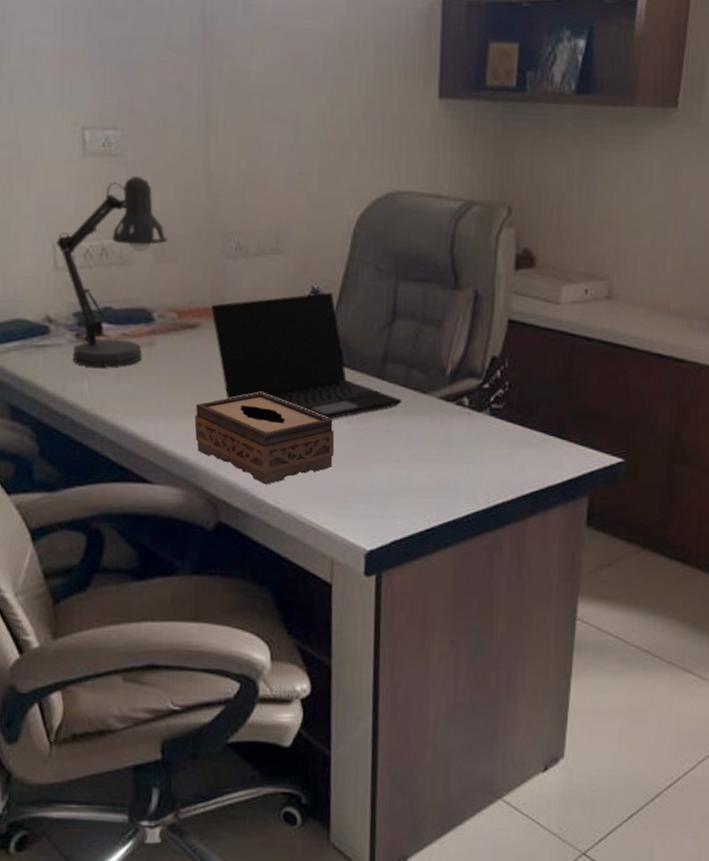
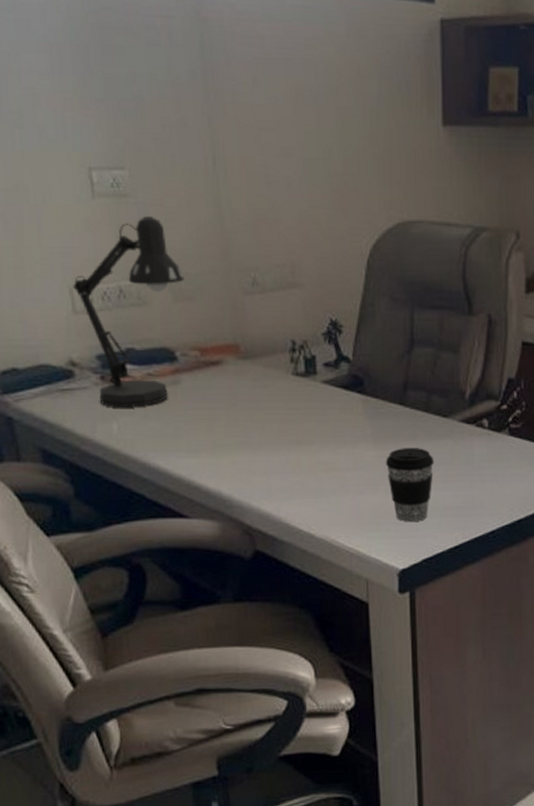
tissue box: present [194,392,335,485] -> none [225,425,363,513]
laptop: present [211,292,402,420] -> none [233,323,424,447]
coffee cup: none [359,423,410,502] -> present [385,448,434,523]

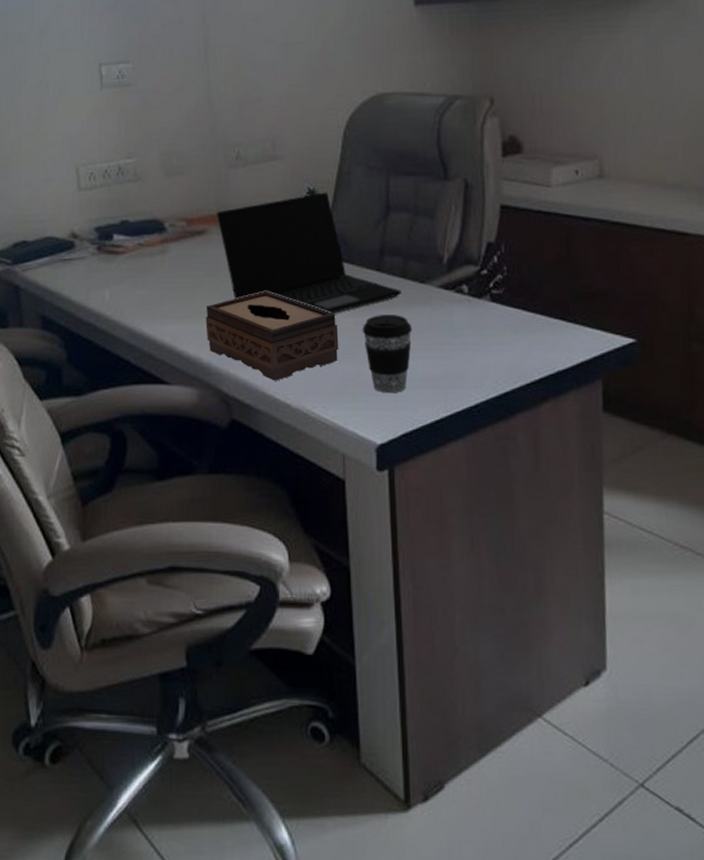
desk lamp: present [73,215,184,407] -> none [79,101,175,275]
tissue box: none [225,425,363,513] -> present [206,291,339,381]
laptop: none [233,323,424,447] -> present [217,192,401,314]

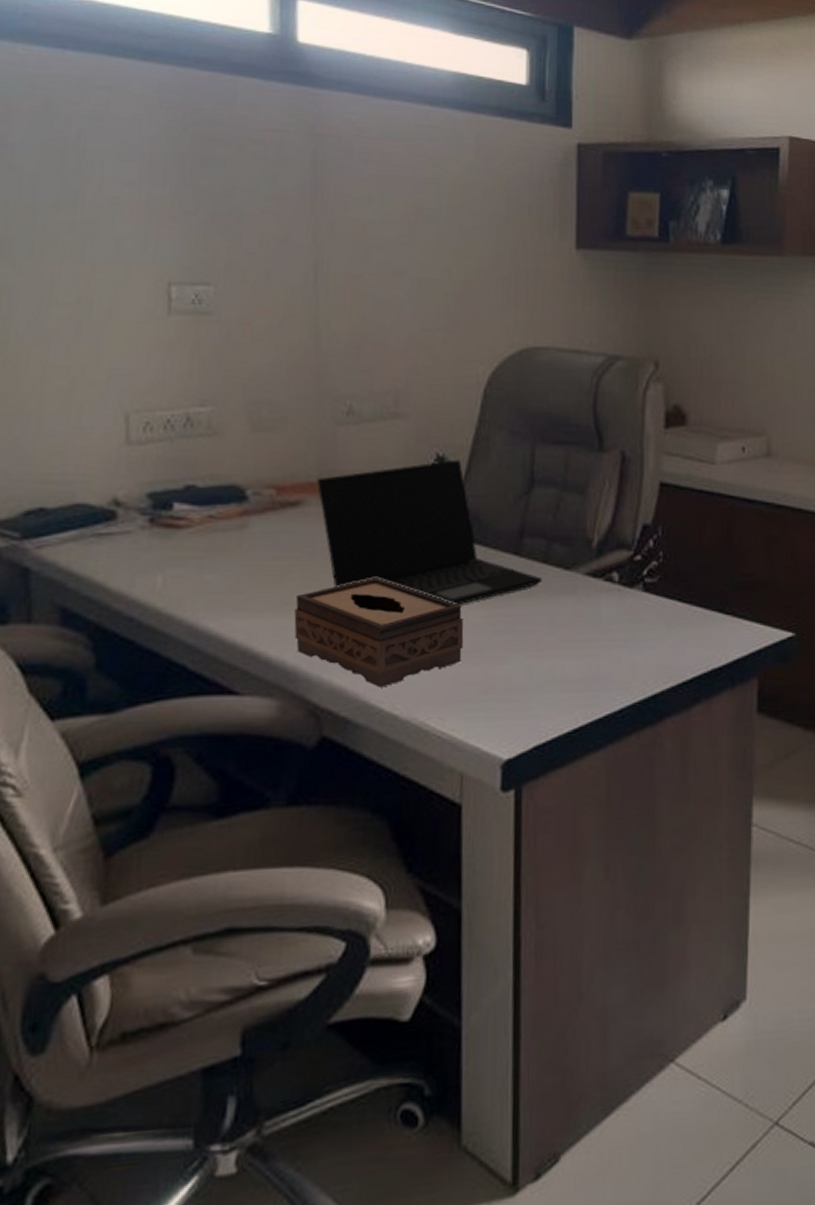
coffee cup: present [362,315,413,394] -> none [492,606,553,700]

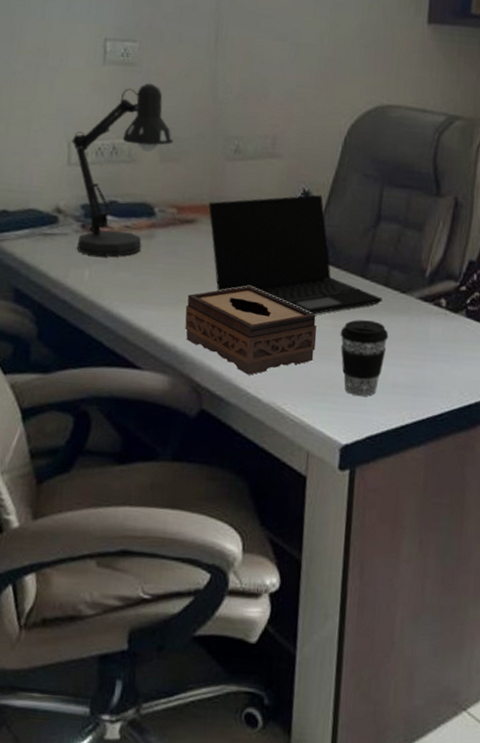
desk lamp: none [130,335,267,556] -> present [72,83,174,257]
coffee cup: none [492,606,553,700] -> present [340,319,389,397]

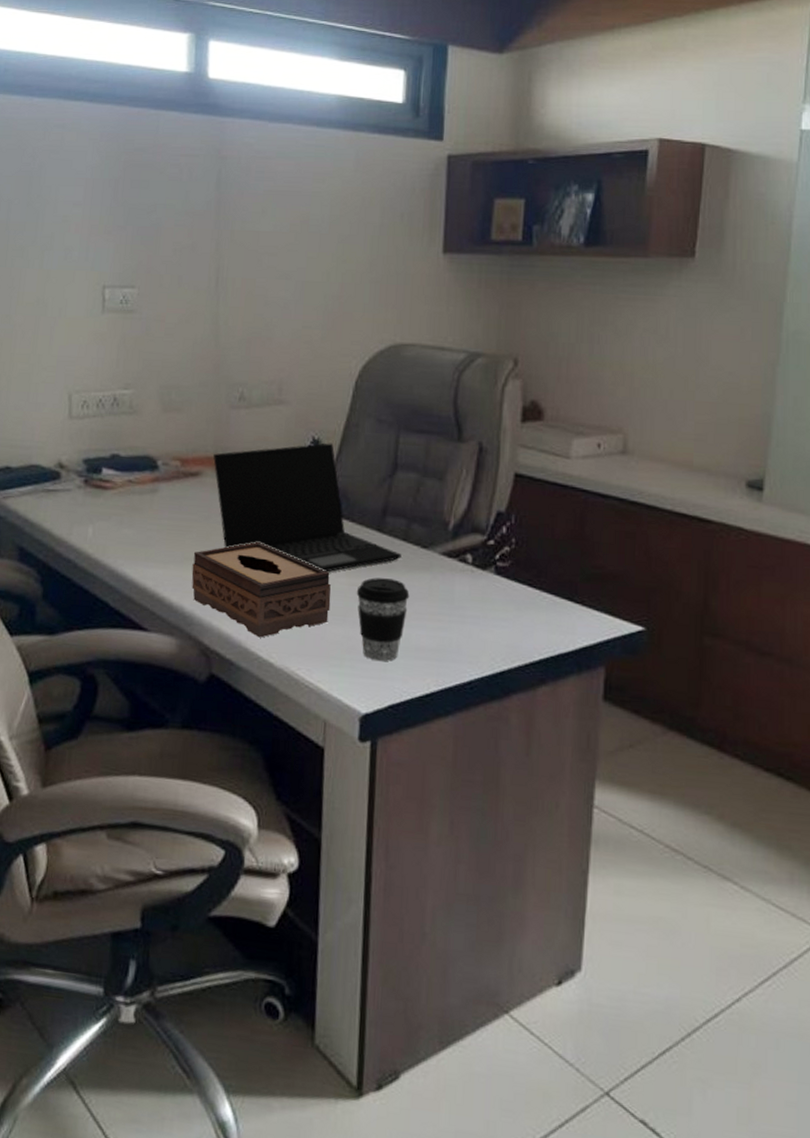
desk lamp: present [72,83,174,257] -> none [72,330,175,513]

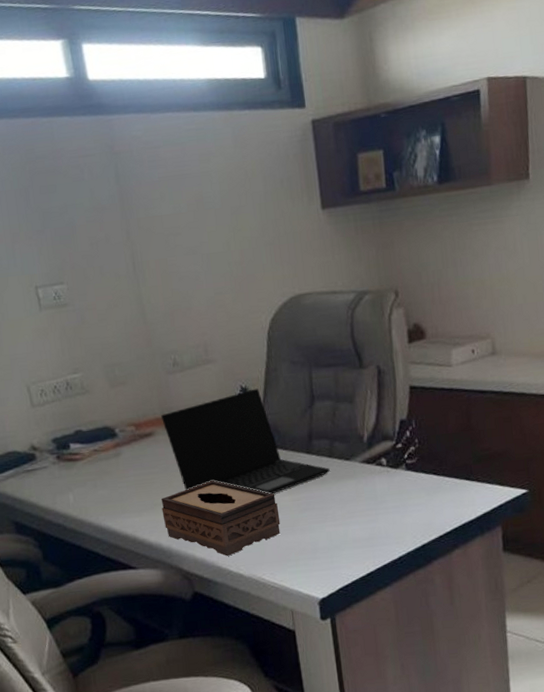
coffee cup: present [356,577,410,662] -> none [298,489,342,557]

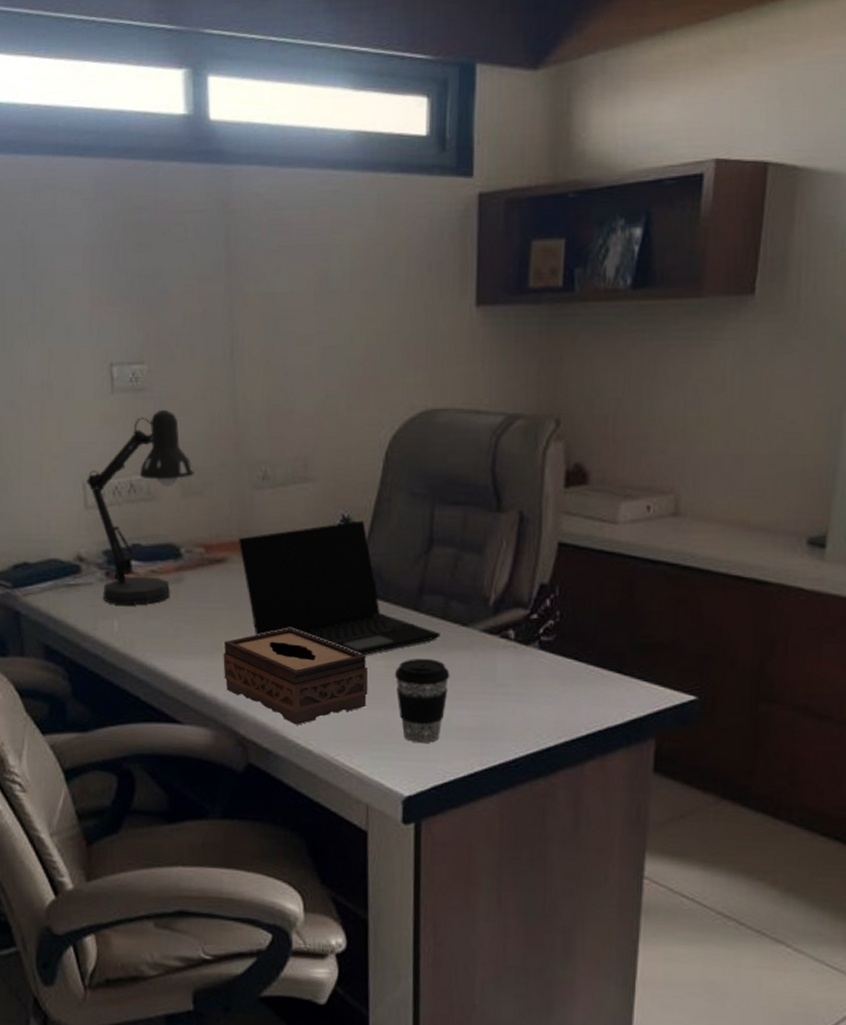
desk lamp: none [30,318,118,481] -> present [87,409,194,605]
coffee cup: none [298,489,342,557] -> present [394,659,450,744]

